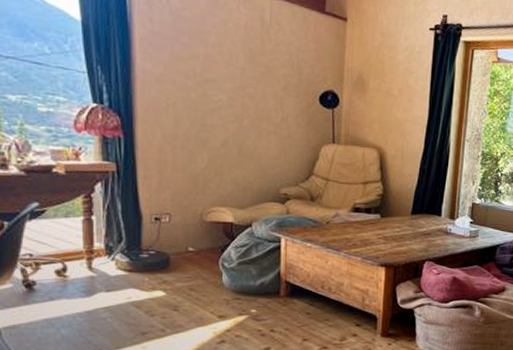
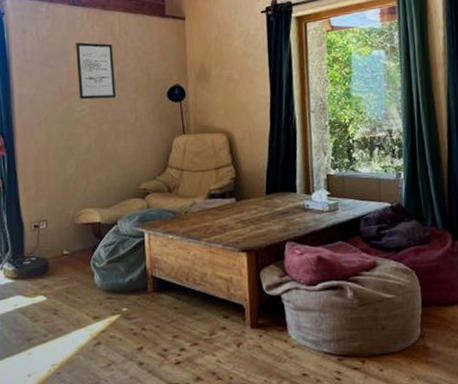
wall art: none [216,23,262,93] -> present [76,42,117,100]

